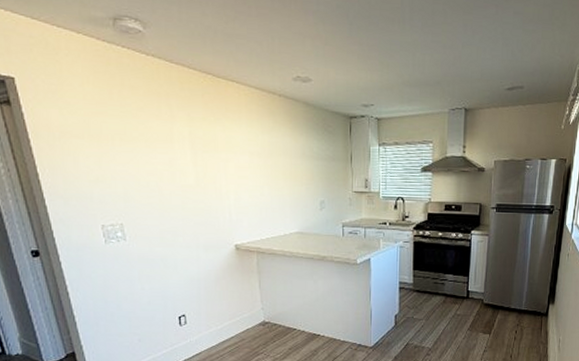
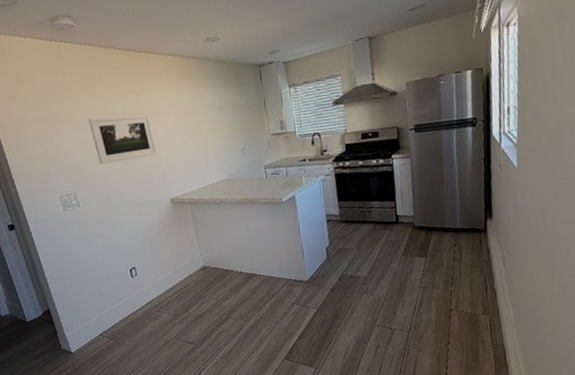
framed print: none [148,141,226,196] -> present [88,114,158,165]

